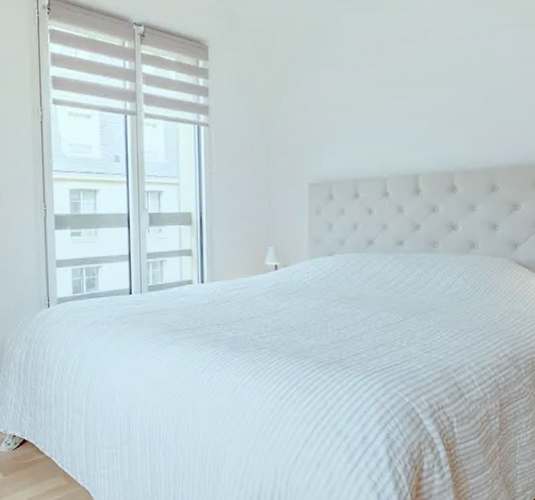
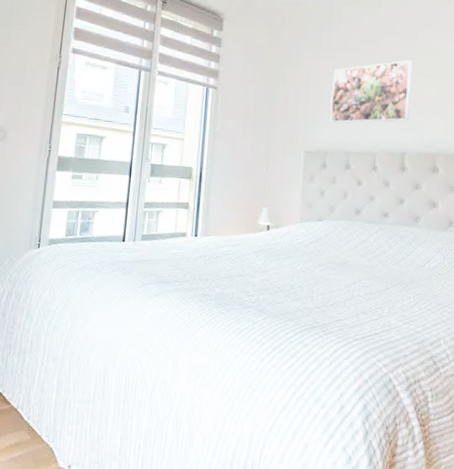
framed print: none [334,68,423,150] -> present [330,59,412,123]

